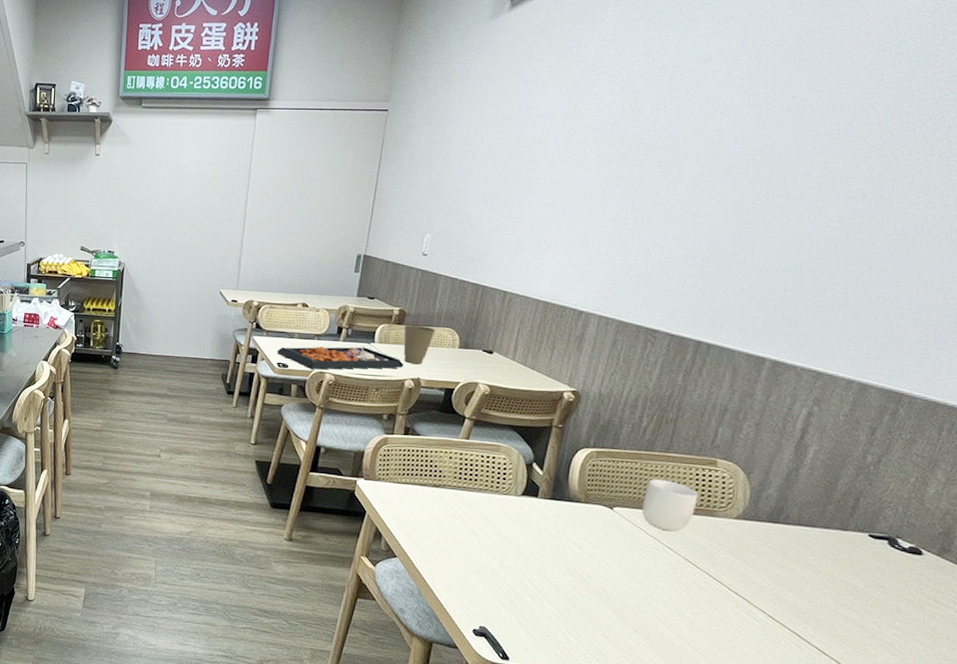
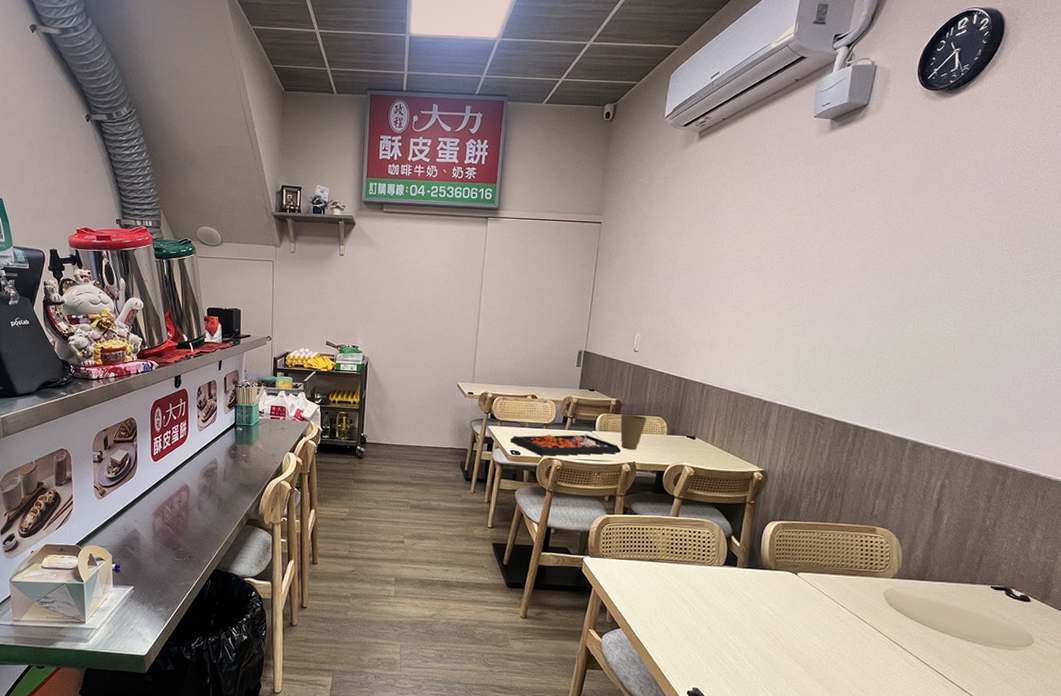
cup: present [641,479,699,532] -> none [820,546,863,592]
plate: none [722,529,927,612] -> present [883,587,1036,650]

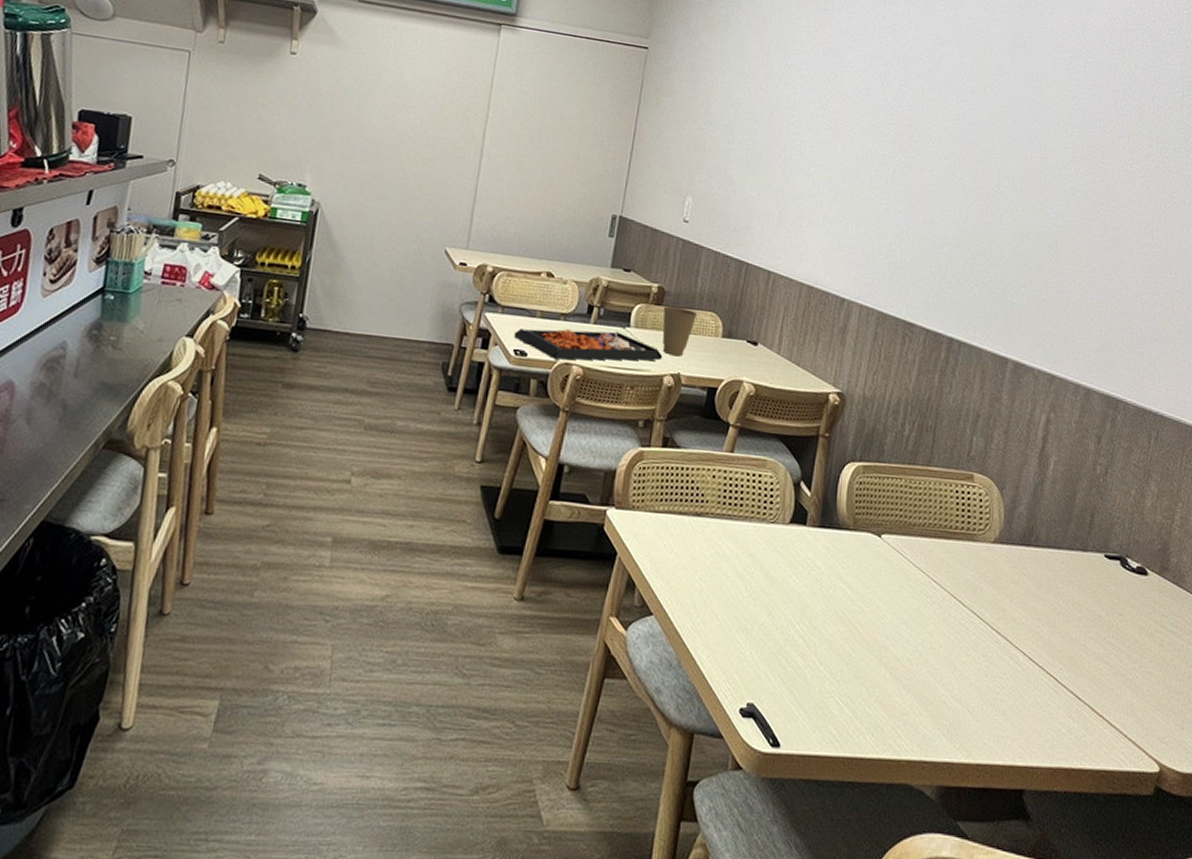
plate: present [883,587,1036,650] -> none [983,555,1155,641]

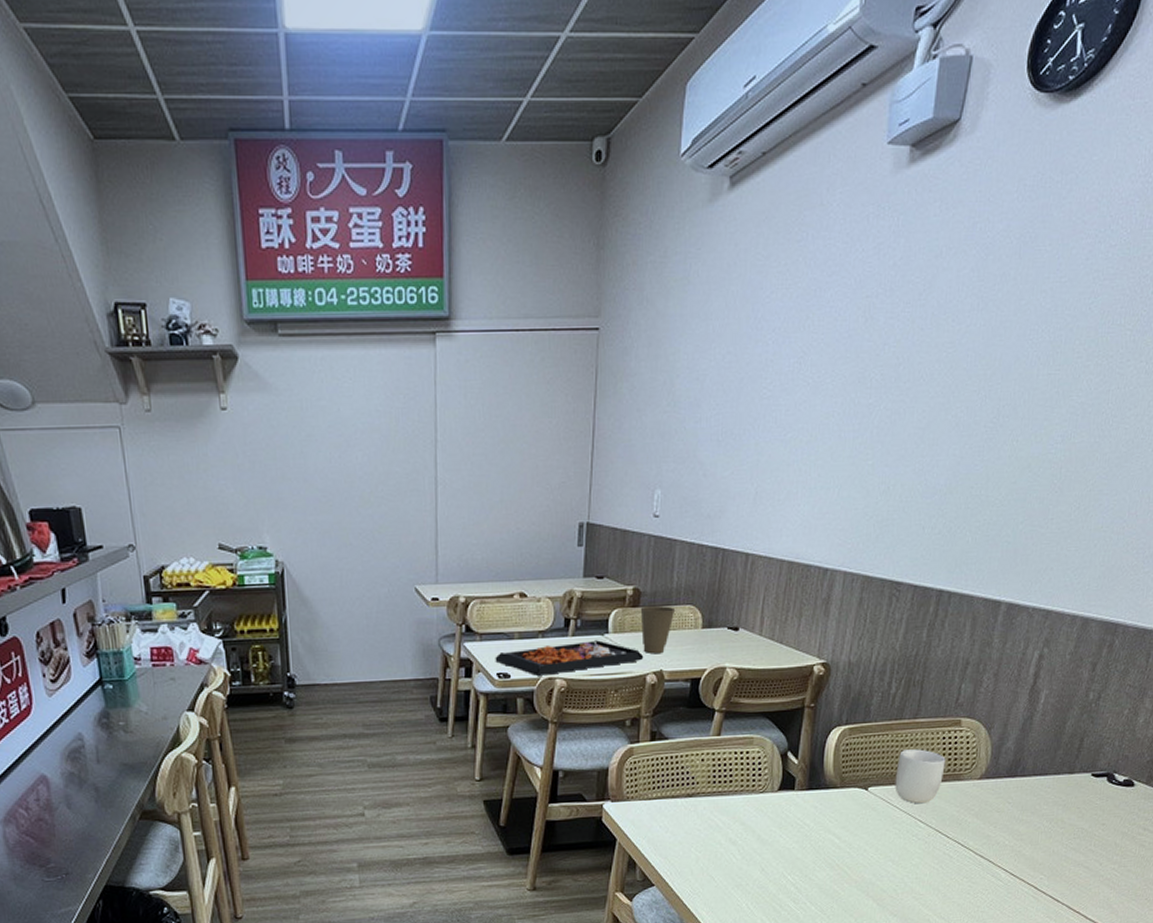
cup: none [908,498,959,562] -> present [895,749,946,804]

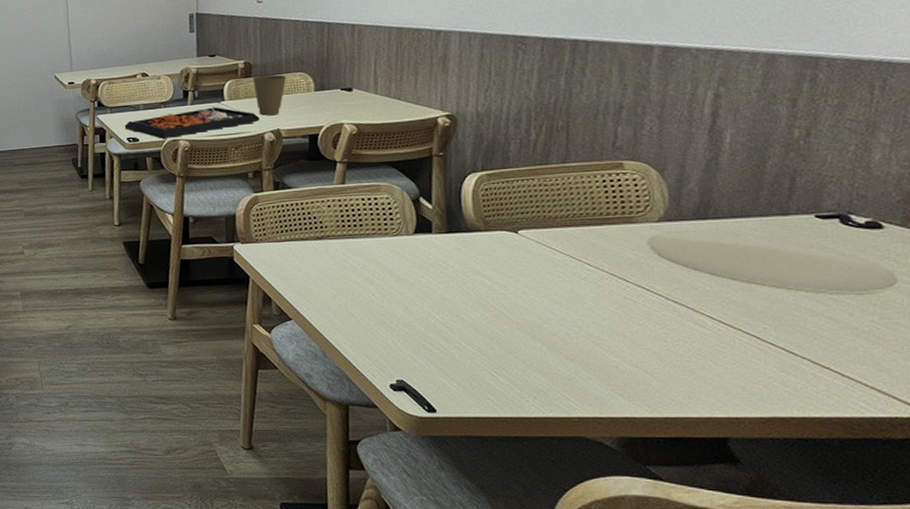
cup: present [895,749,946,804] -> none [549,192,611,247]
plate: none [968,787,1138,847] -> present [647,230,901,295]

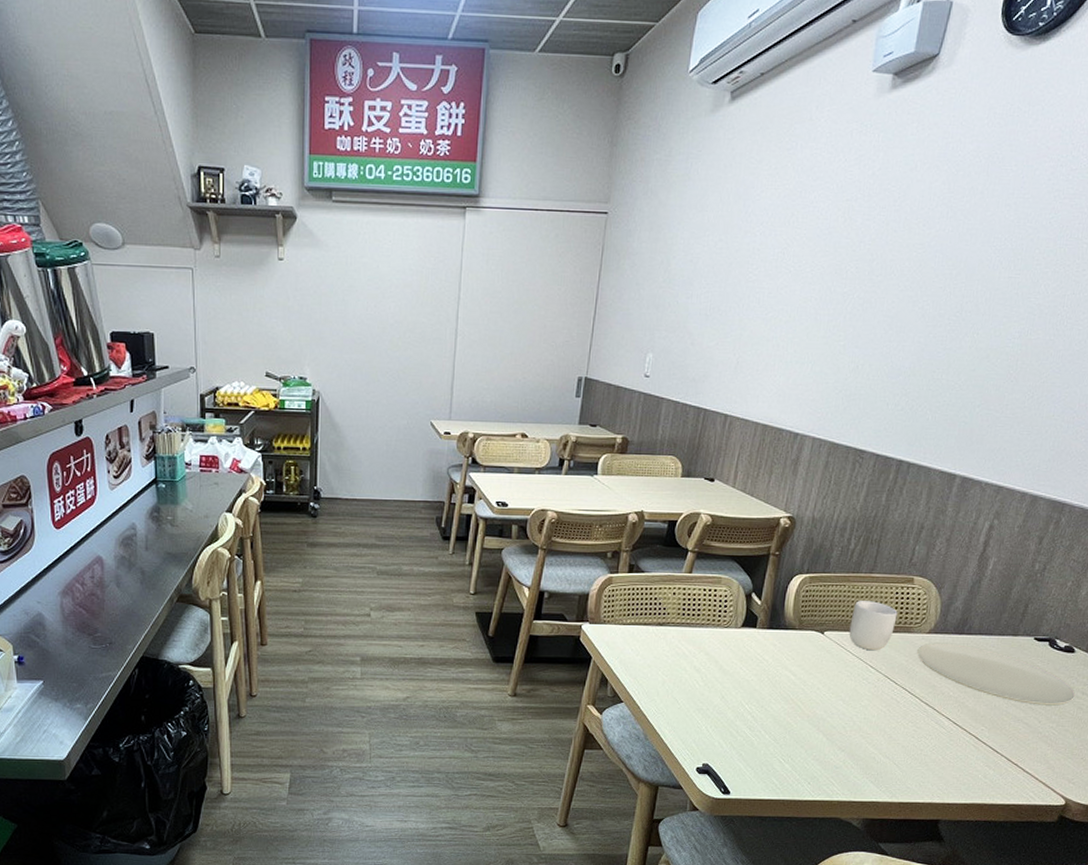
food tray: present [124,107,261,139] -> none [495,480,628,507]
cup: present [252,74,287,116] -> none [626,453,659,497]
cup: none [549,192,611,247] -> present [849,601,898,651]

